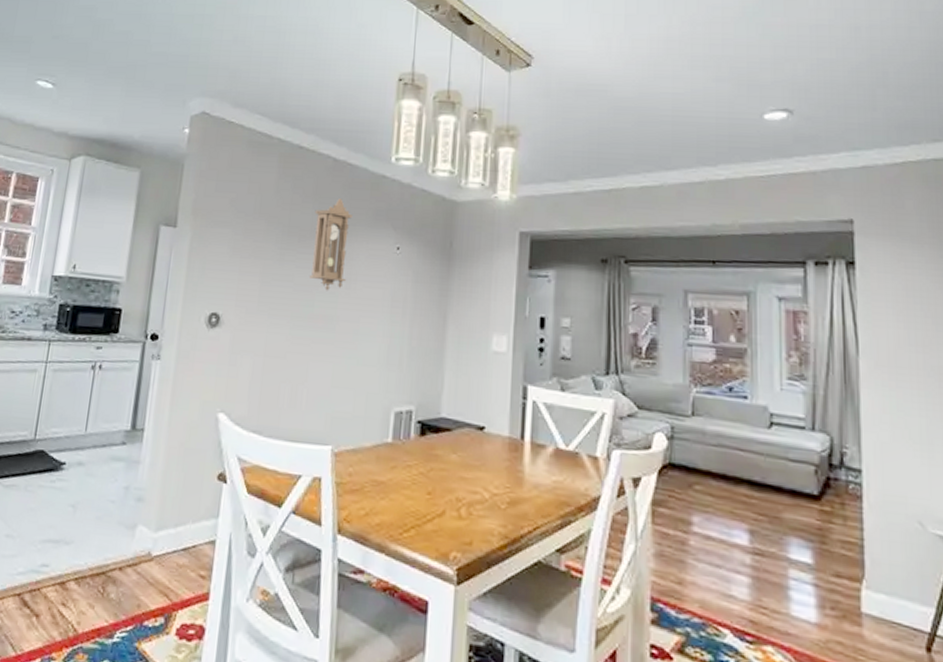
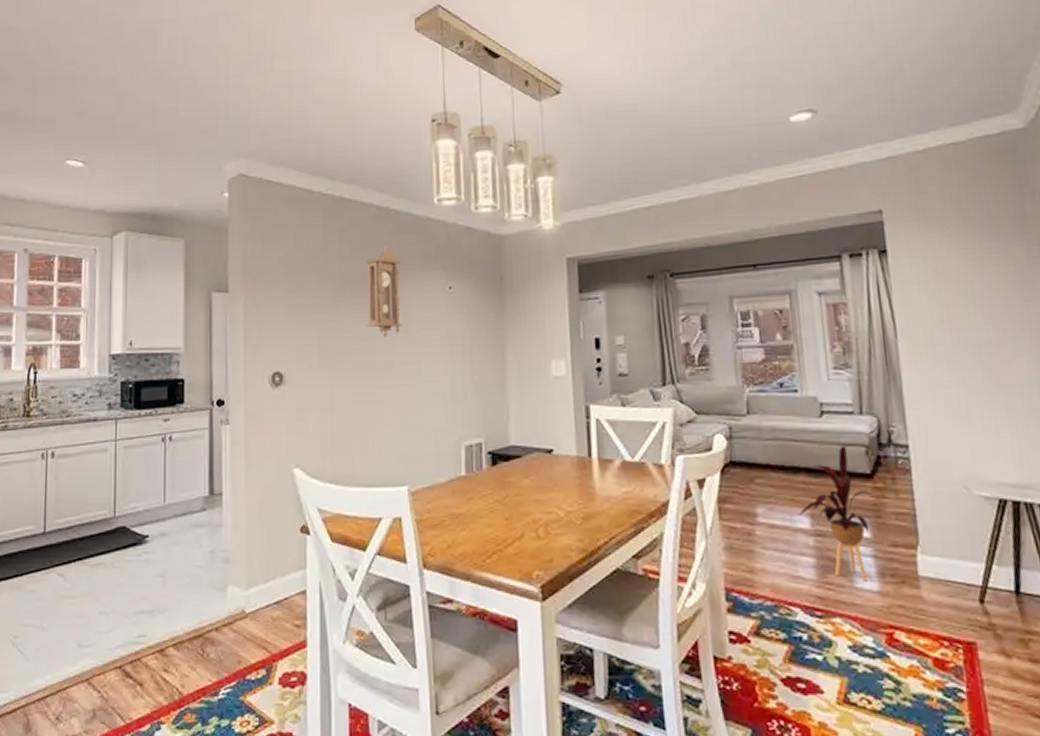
house plant: none [735,461,820,611] -> present [797,445,874,581]

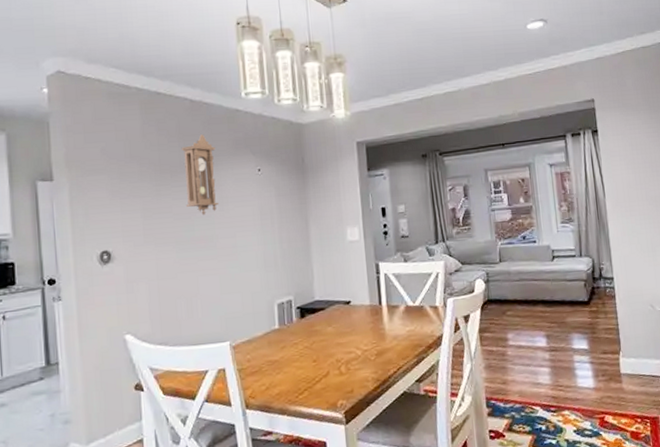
house plant: present [797,445,874,581] -> none [537,281,590,382]

